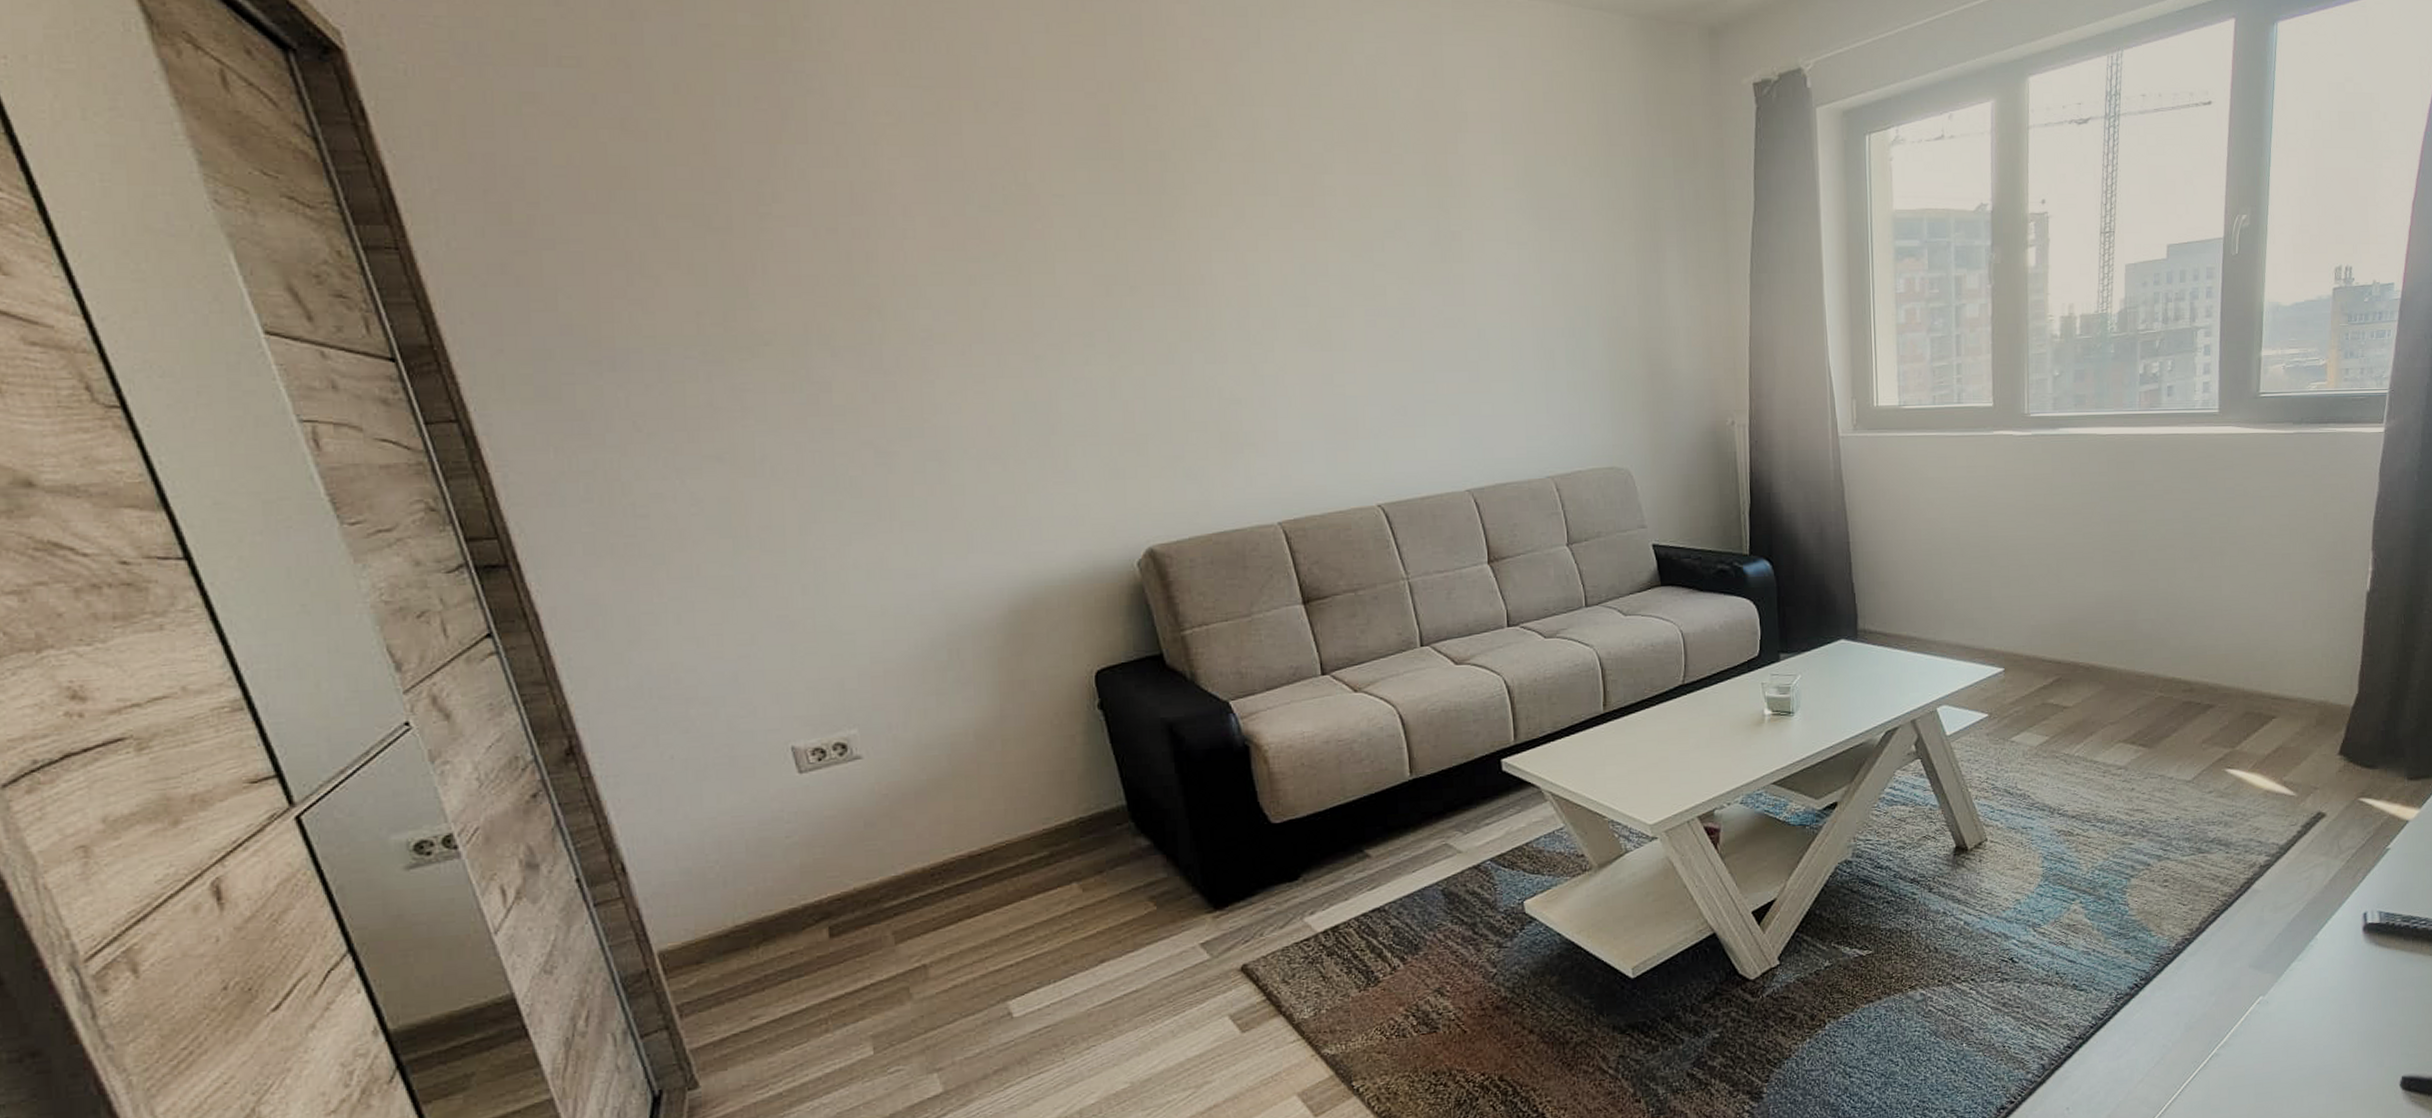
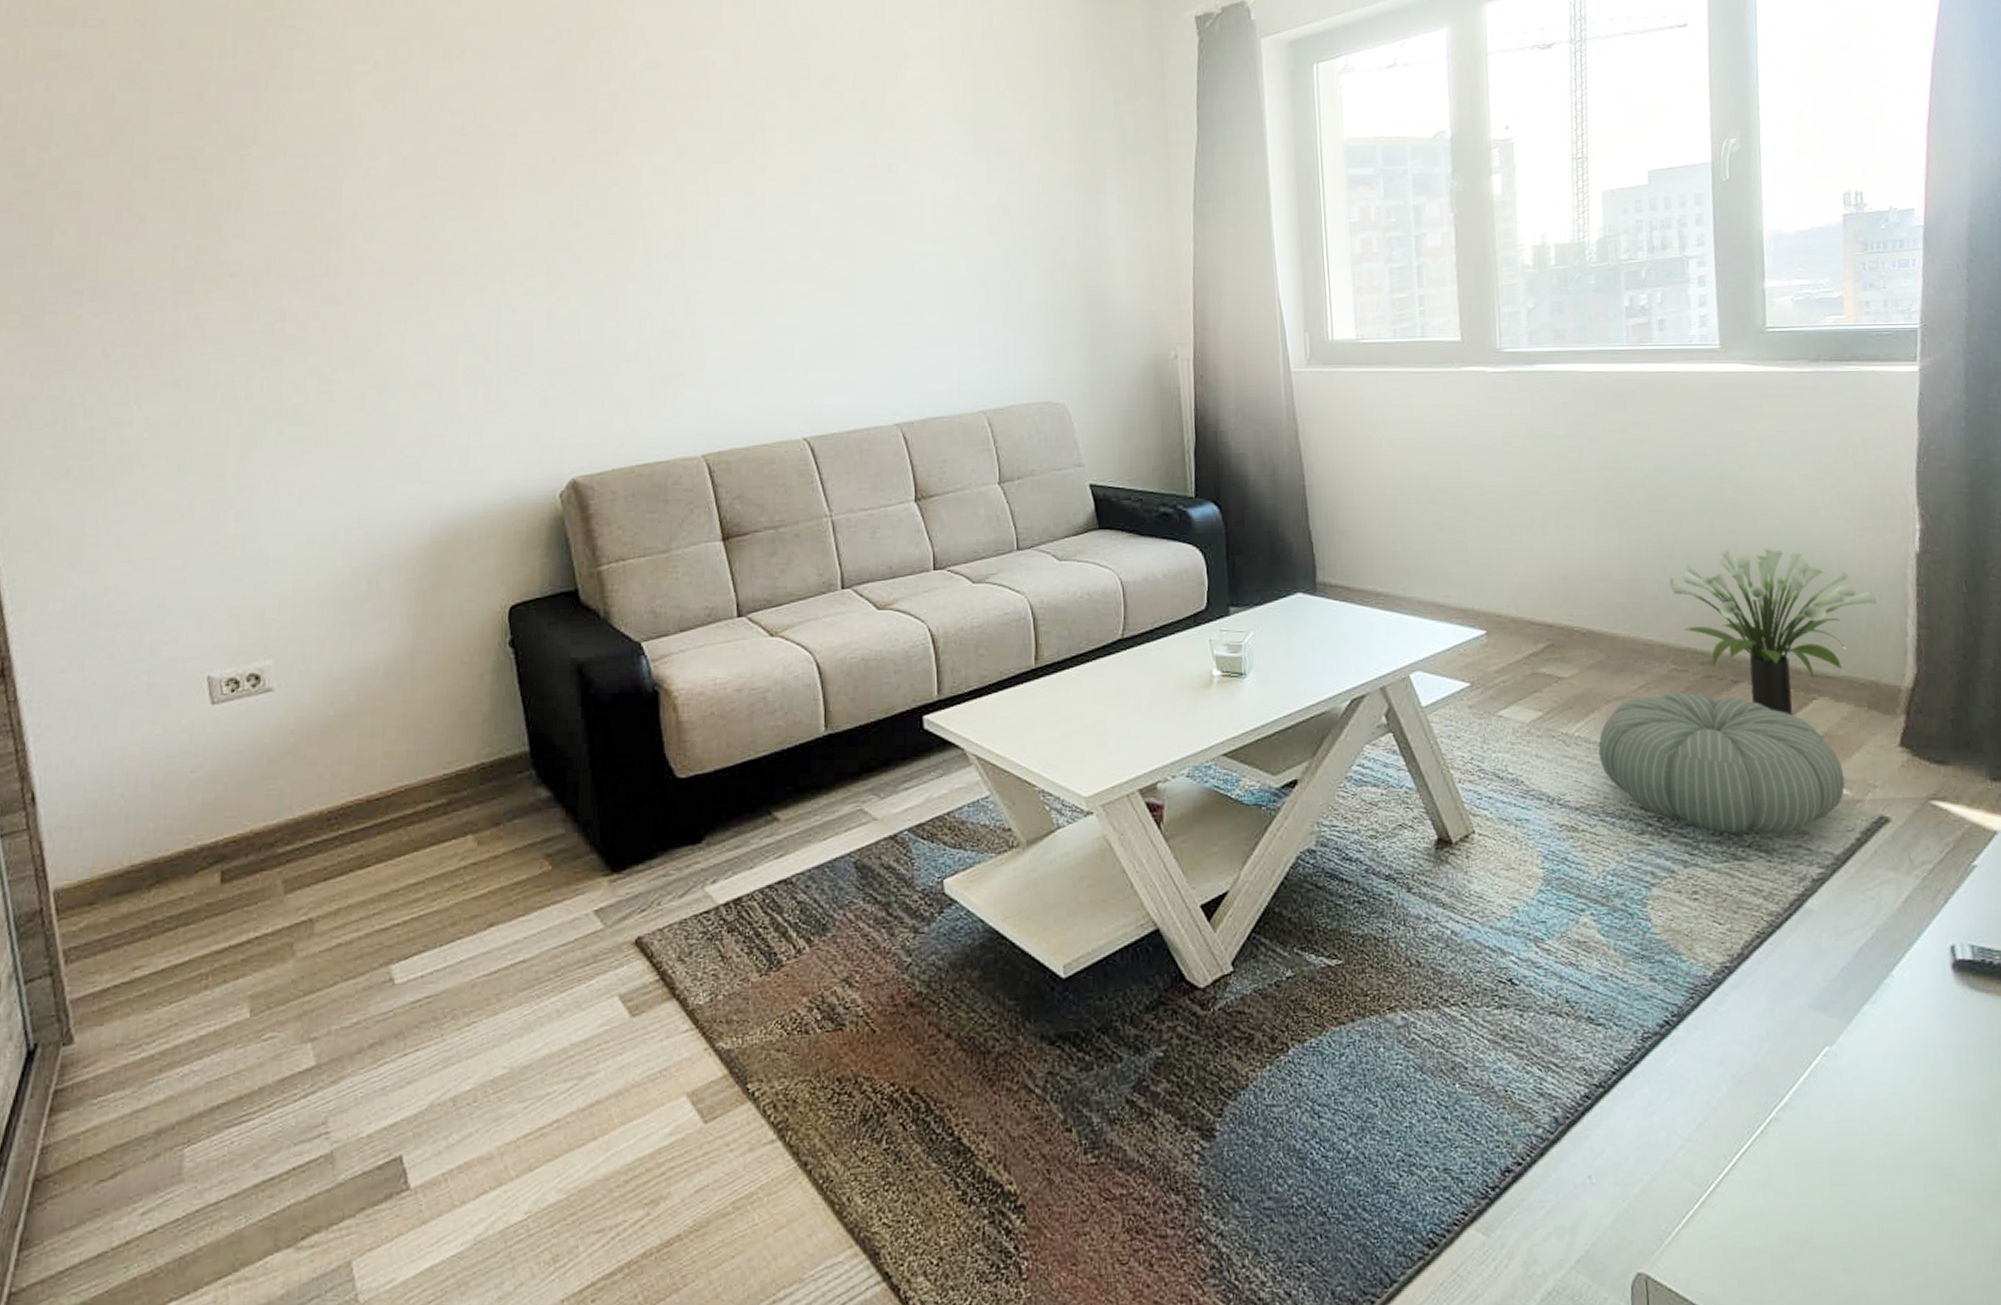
pouf: none [2094,716,2293,832] -> present [1598,692,1845,835]
potted plant: none [2161,590,2333,733] -> present [1669,548,1880,716]

